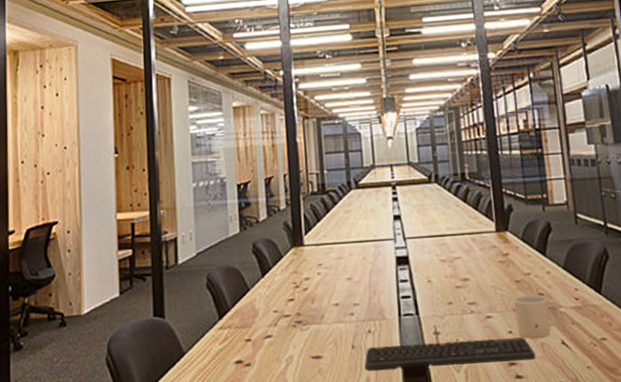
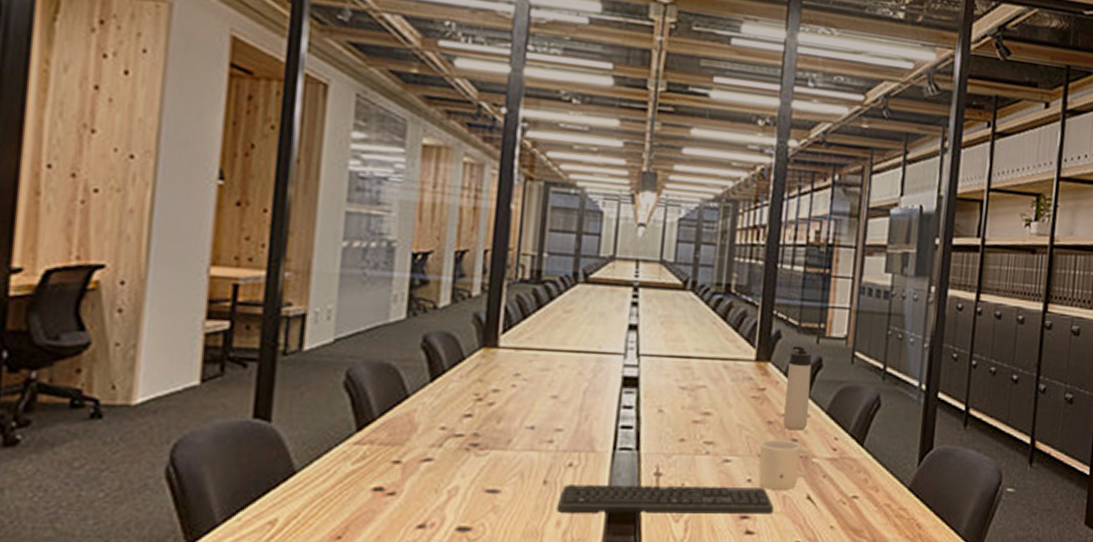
thermos bottle: none [522,215,550,286] -> present [783,346,812,431]

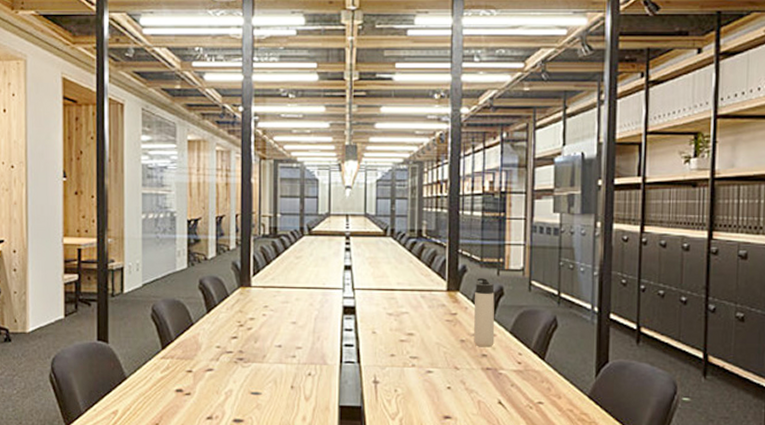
computer keyboard: present [556,484,774,514] -> none [302,389,471,415]
mug: present [758,439,813,490] -> none [455,354,501,396]

